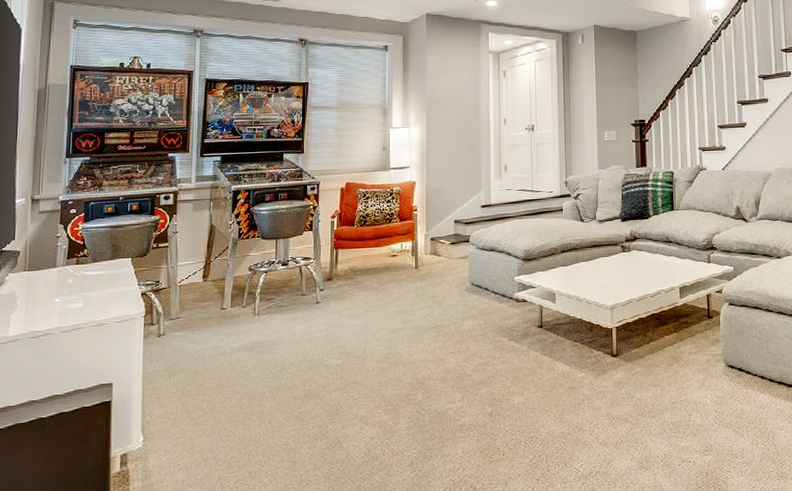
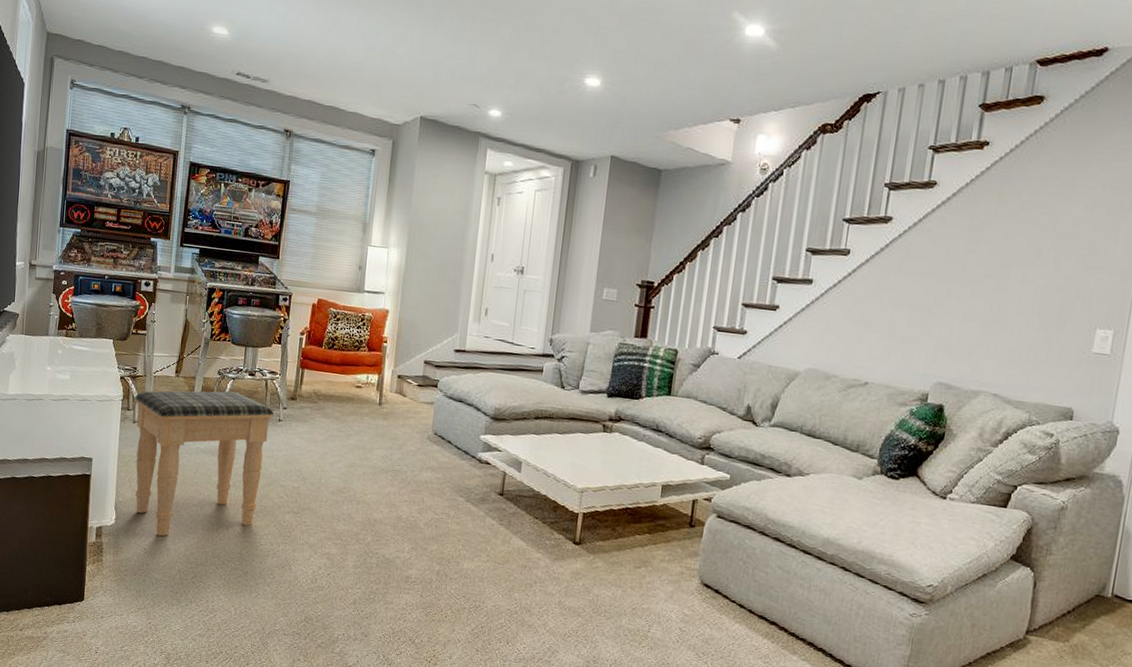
footstool: none [158,284,312,448] -> present [134,390,274,537]

